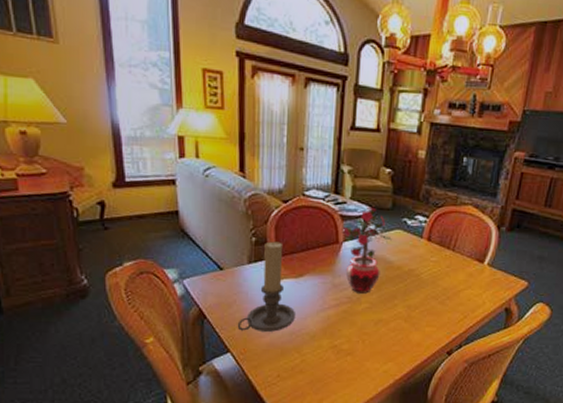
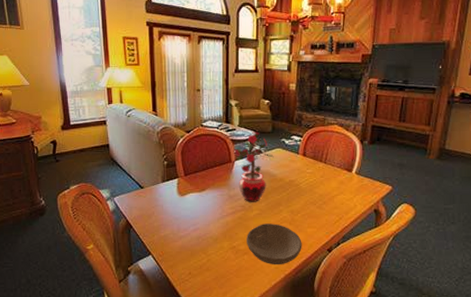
candle holder: present [237,241,295,332] -> none [156,163,200,237]
bowl: none [351,319,418,369] -> present [247,224,302,265]

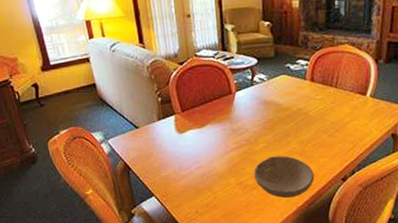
potted plant: present [233,130,274,202] -> none [233,56,278,135]

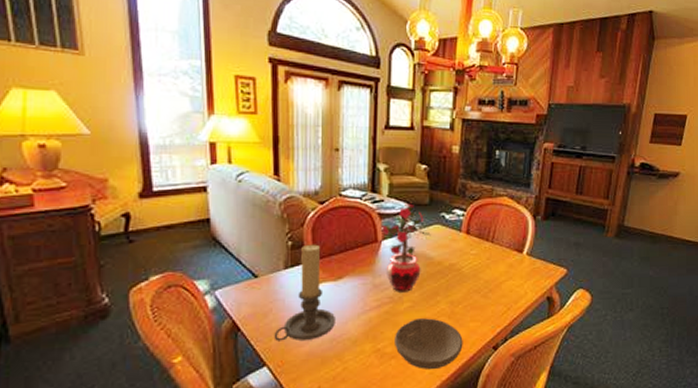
candle holder: none [156,99,204,177] -> present [274,244,335,341]
potted plant: none [233,56,278,135] -> present [380,202,431,292]

